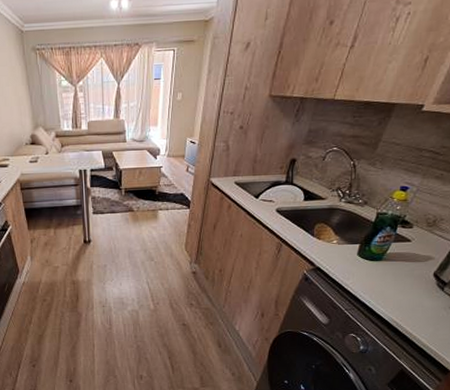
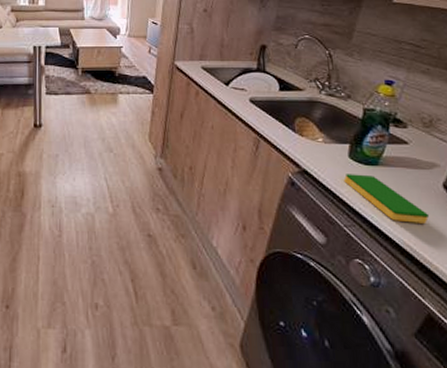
dish sponge: none [350,268,417,305] -> present [343,174,430,223]

